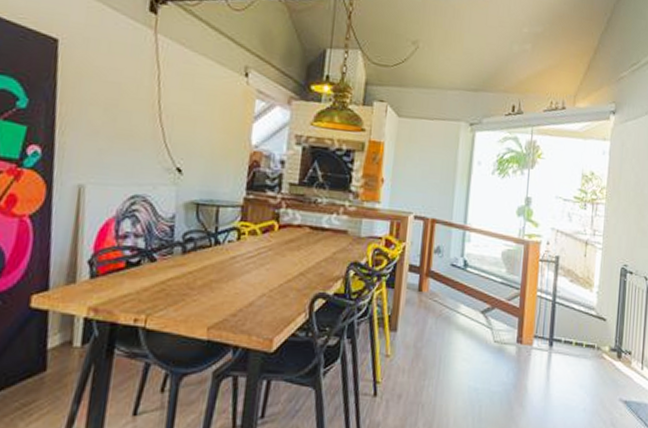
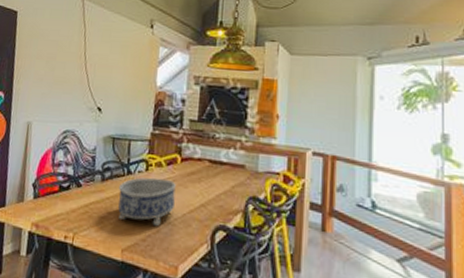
decorative bowl: none [203,247,272,299] -> present [118,177,176,226]

